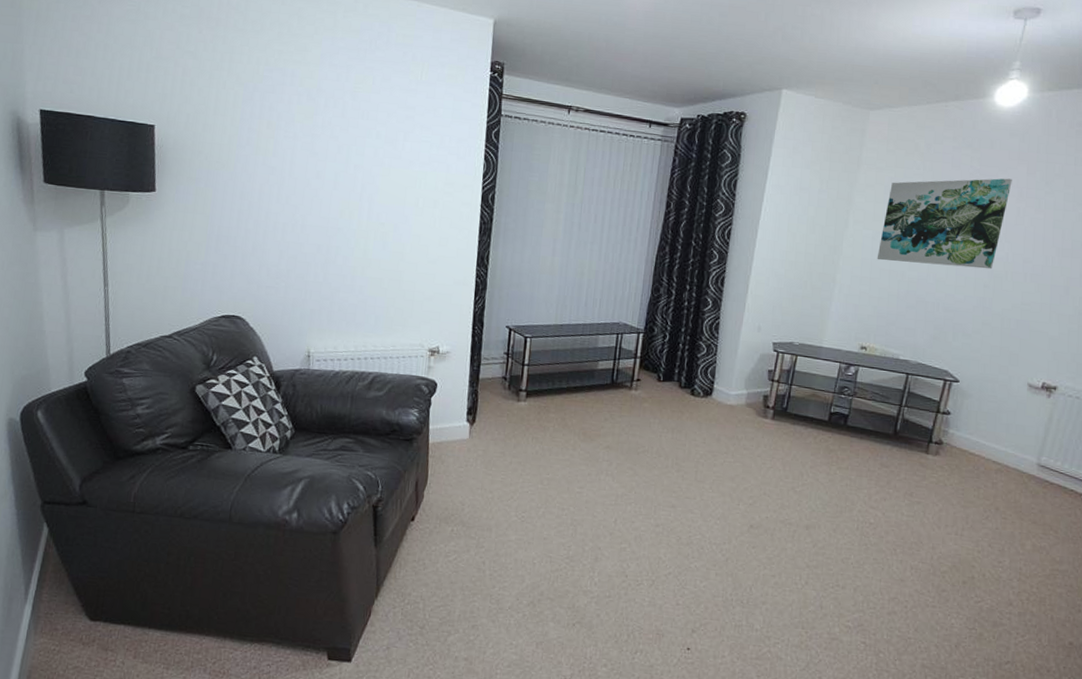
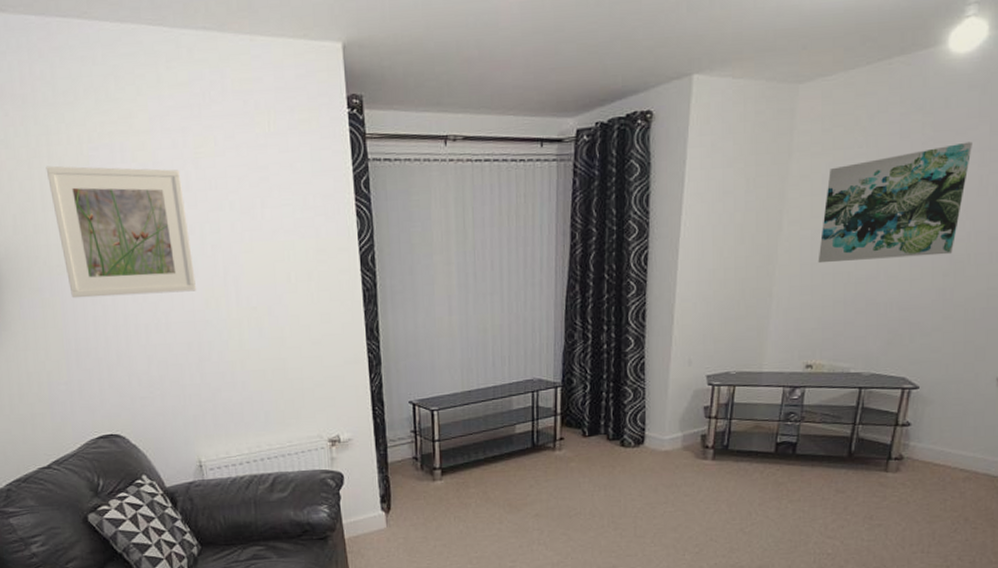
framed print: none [223,78,339,202] -> present [46,165,197,298]

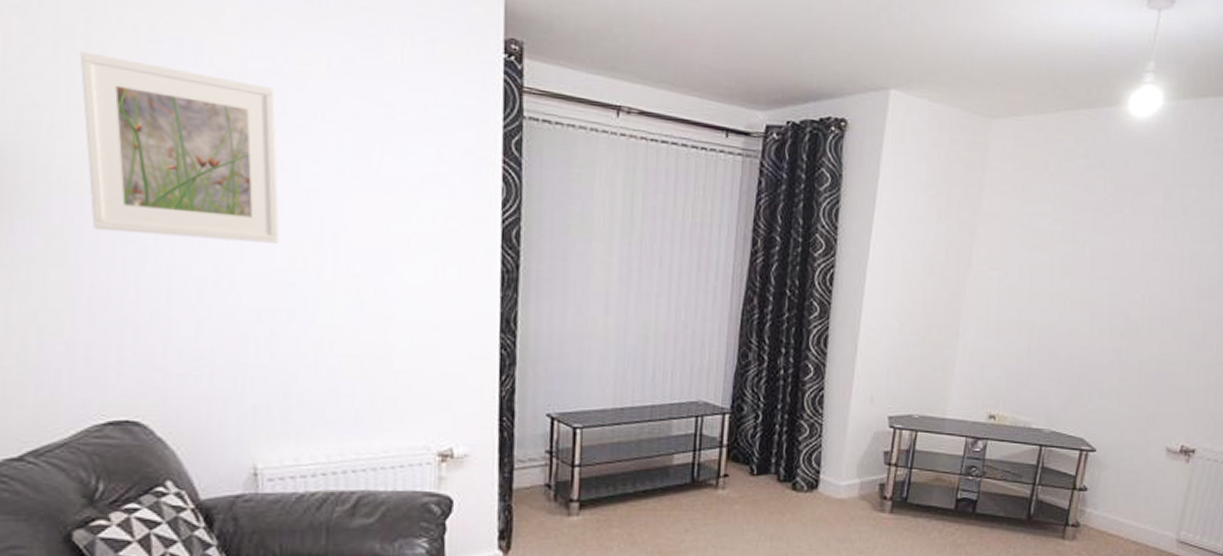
wall art: present [818,141,972,264] -> none [1004,204,1148,315]

